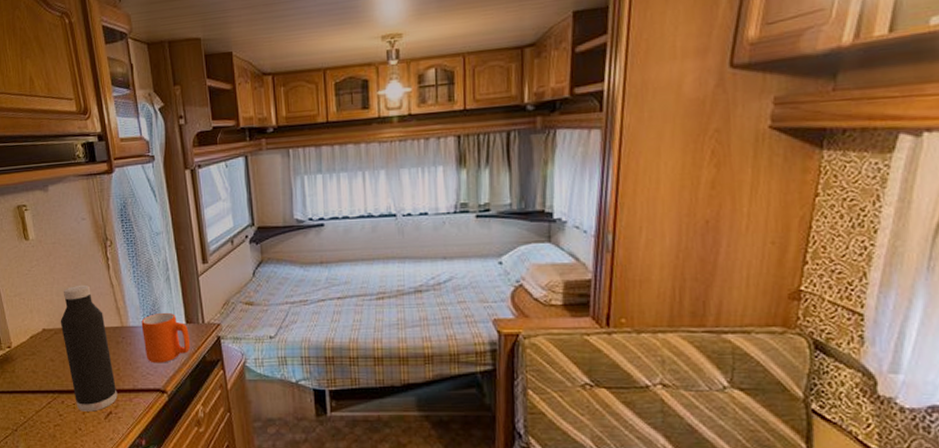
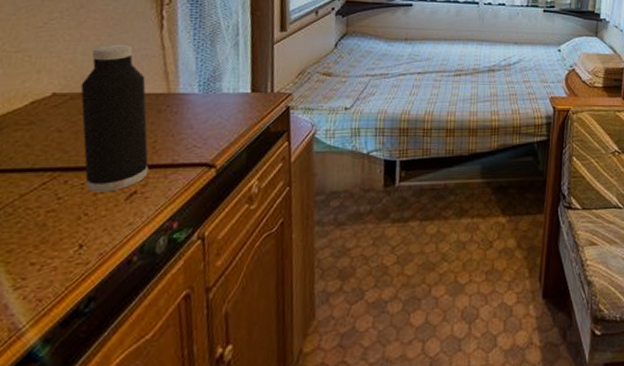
mug: present [141,312,191,364] -> none [194,79,254,135]

